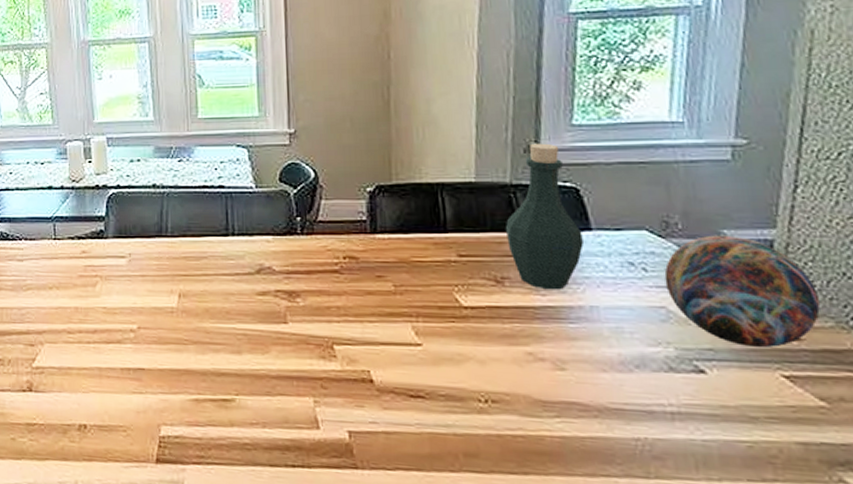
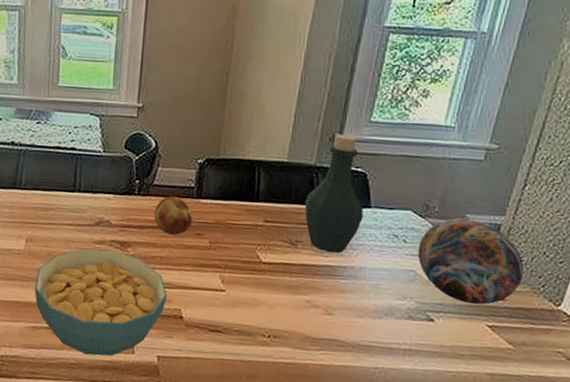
cereal bowl: none [193,301,351,433] -> present [34,248,167,356]
fruit: none [322,233,371,279] -> present [154,196,193,235]

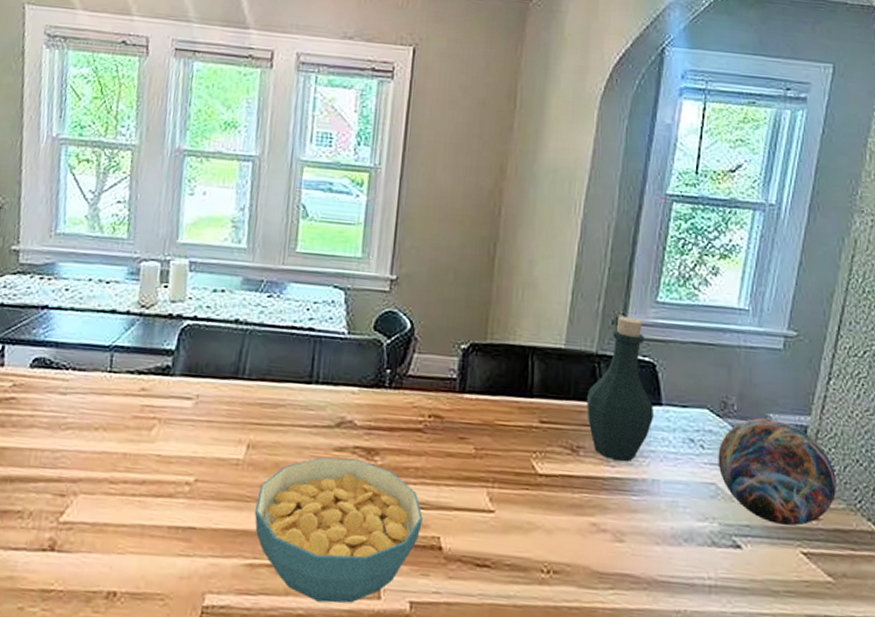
fruit: present [154,196,193,235] -> none [407,390,455,439]

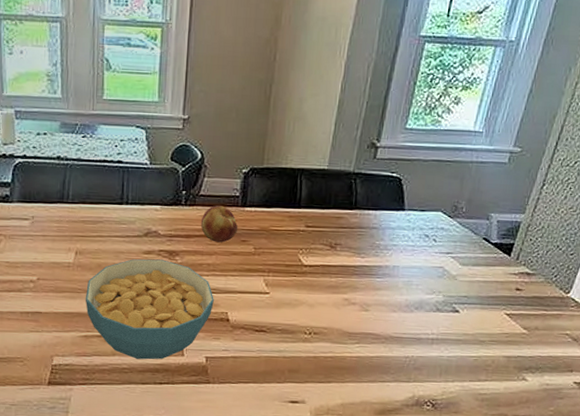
fruit: none [407,390,455,439] -> present [200,205,238,243]
bottle: present [586,316,654,462] -> none [343,141,398,254]
decorative orb: present [718,417,836,526] -> none [446,217,539,295]

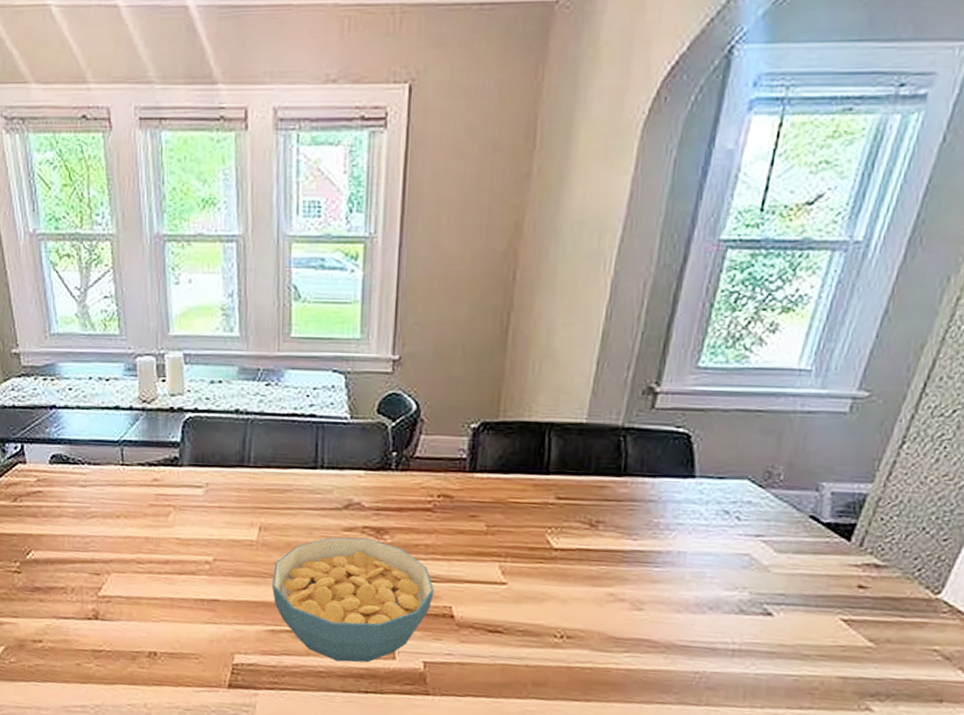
fruit: present [200,205,238,243] -> none [416,470,466,518]

